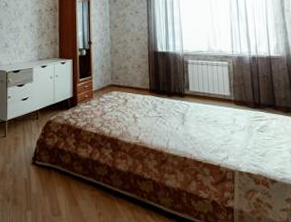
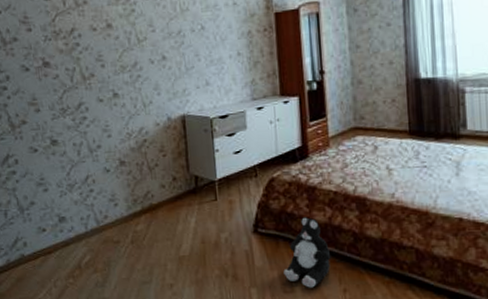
plush toy: none [53,153,91,212] -> present [283,217,331,288]

